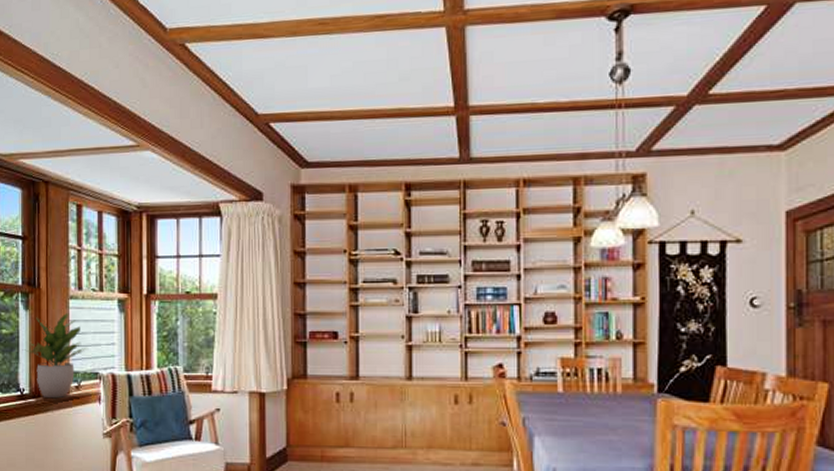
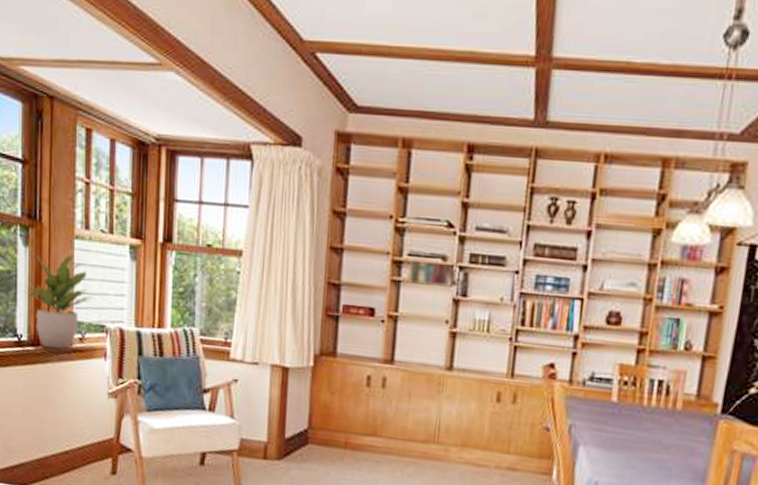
books: none [364,279,410,306] -> present [408,251,459,288]

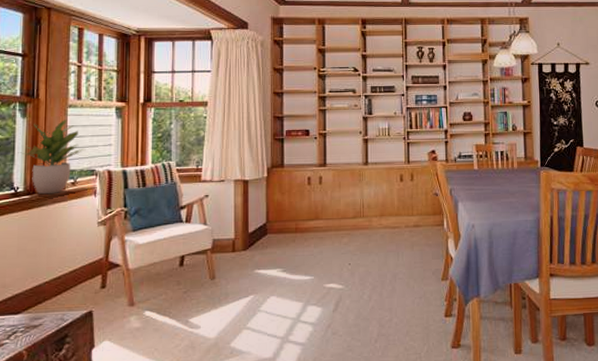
books: present [408,251,459,288] -> none [330,89,366,110]

